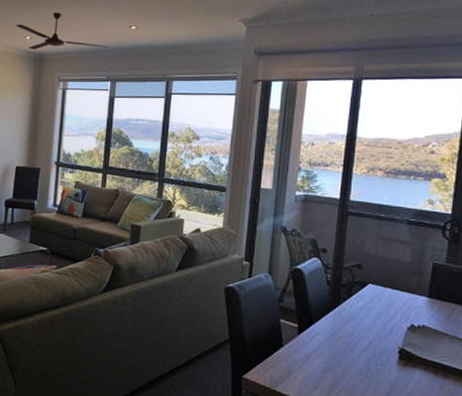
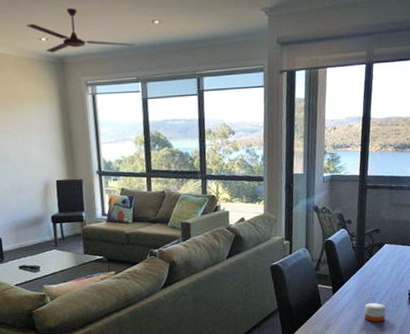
candle: none [337,353,366,382] -> present [364,302,386,323]

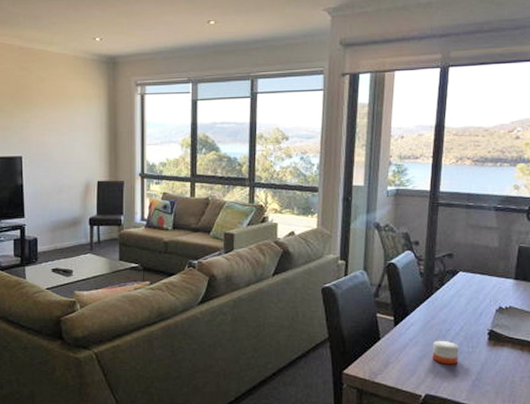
ceiling fan: present [26,8,135,53] -> none [82,9,189,52]

